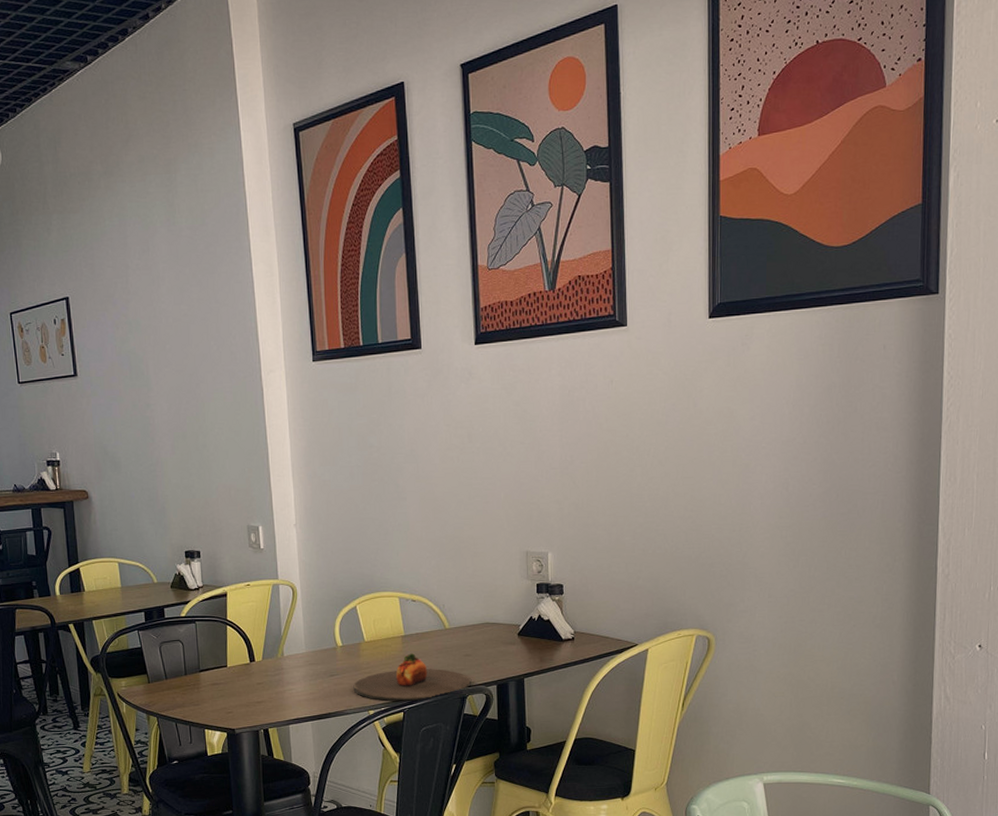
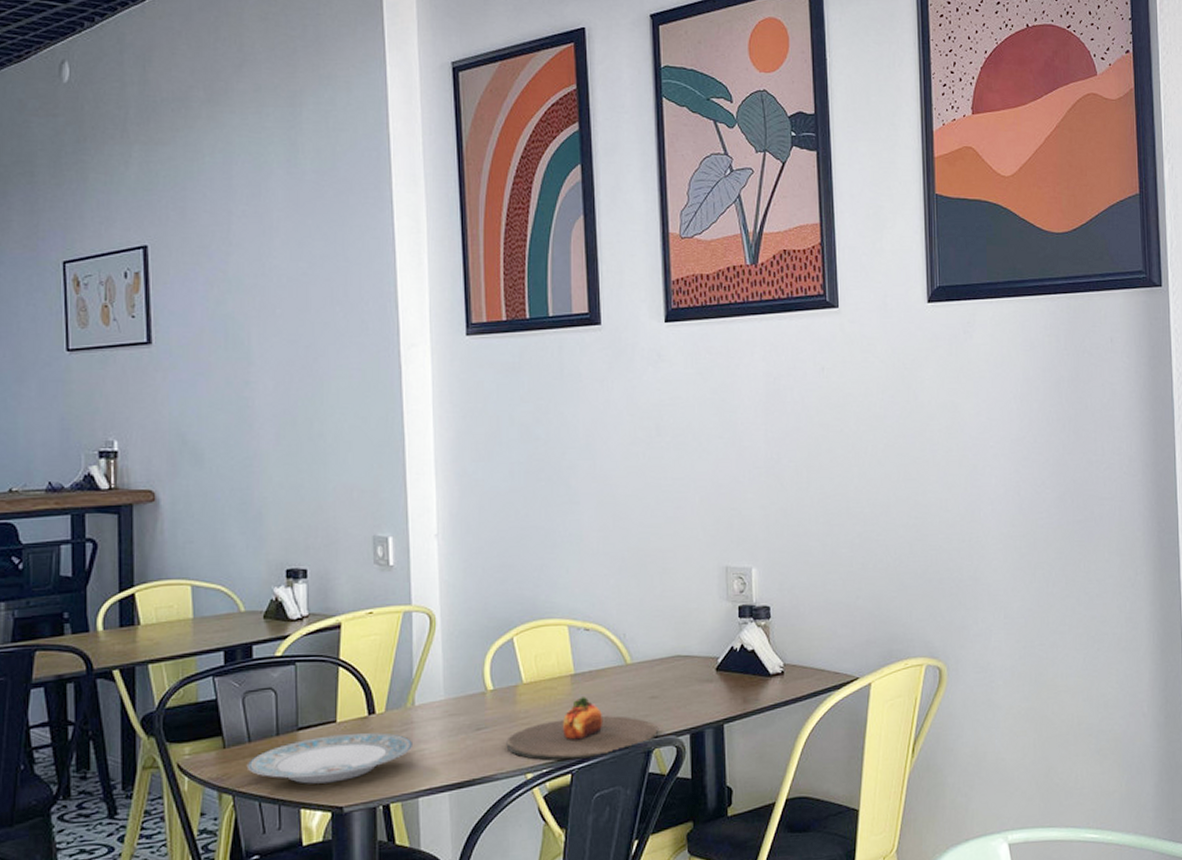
plate: none [165,676,283,711] -> present [246,733,412,784]

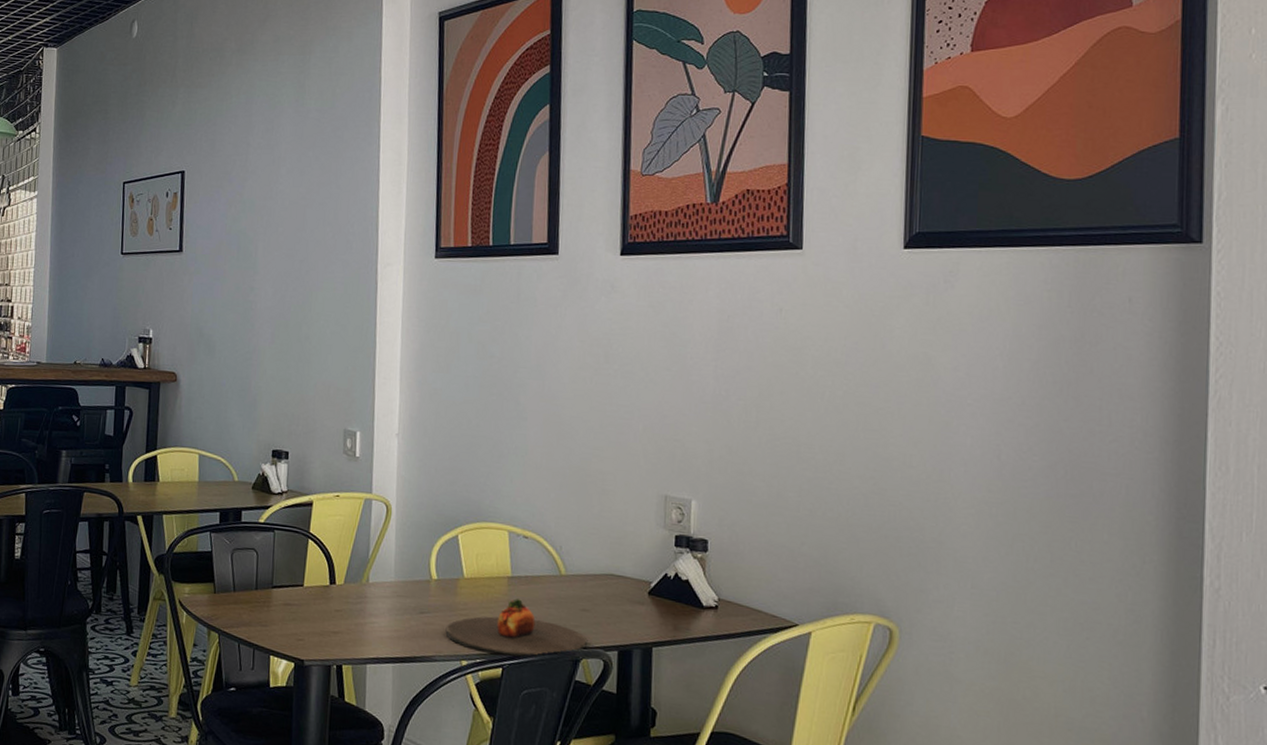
plate: present [246,733,412,784] -> none [231,596,365,638]

